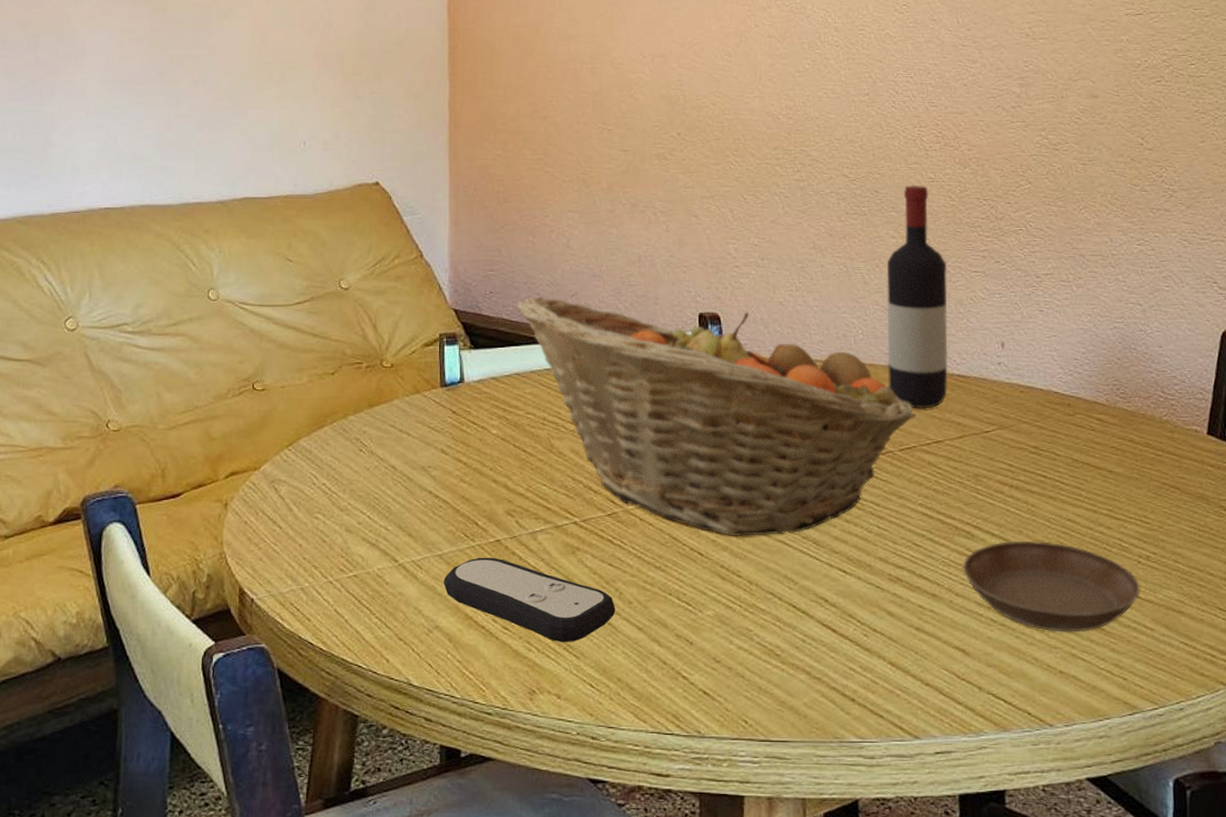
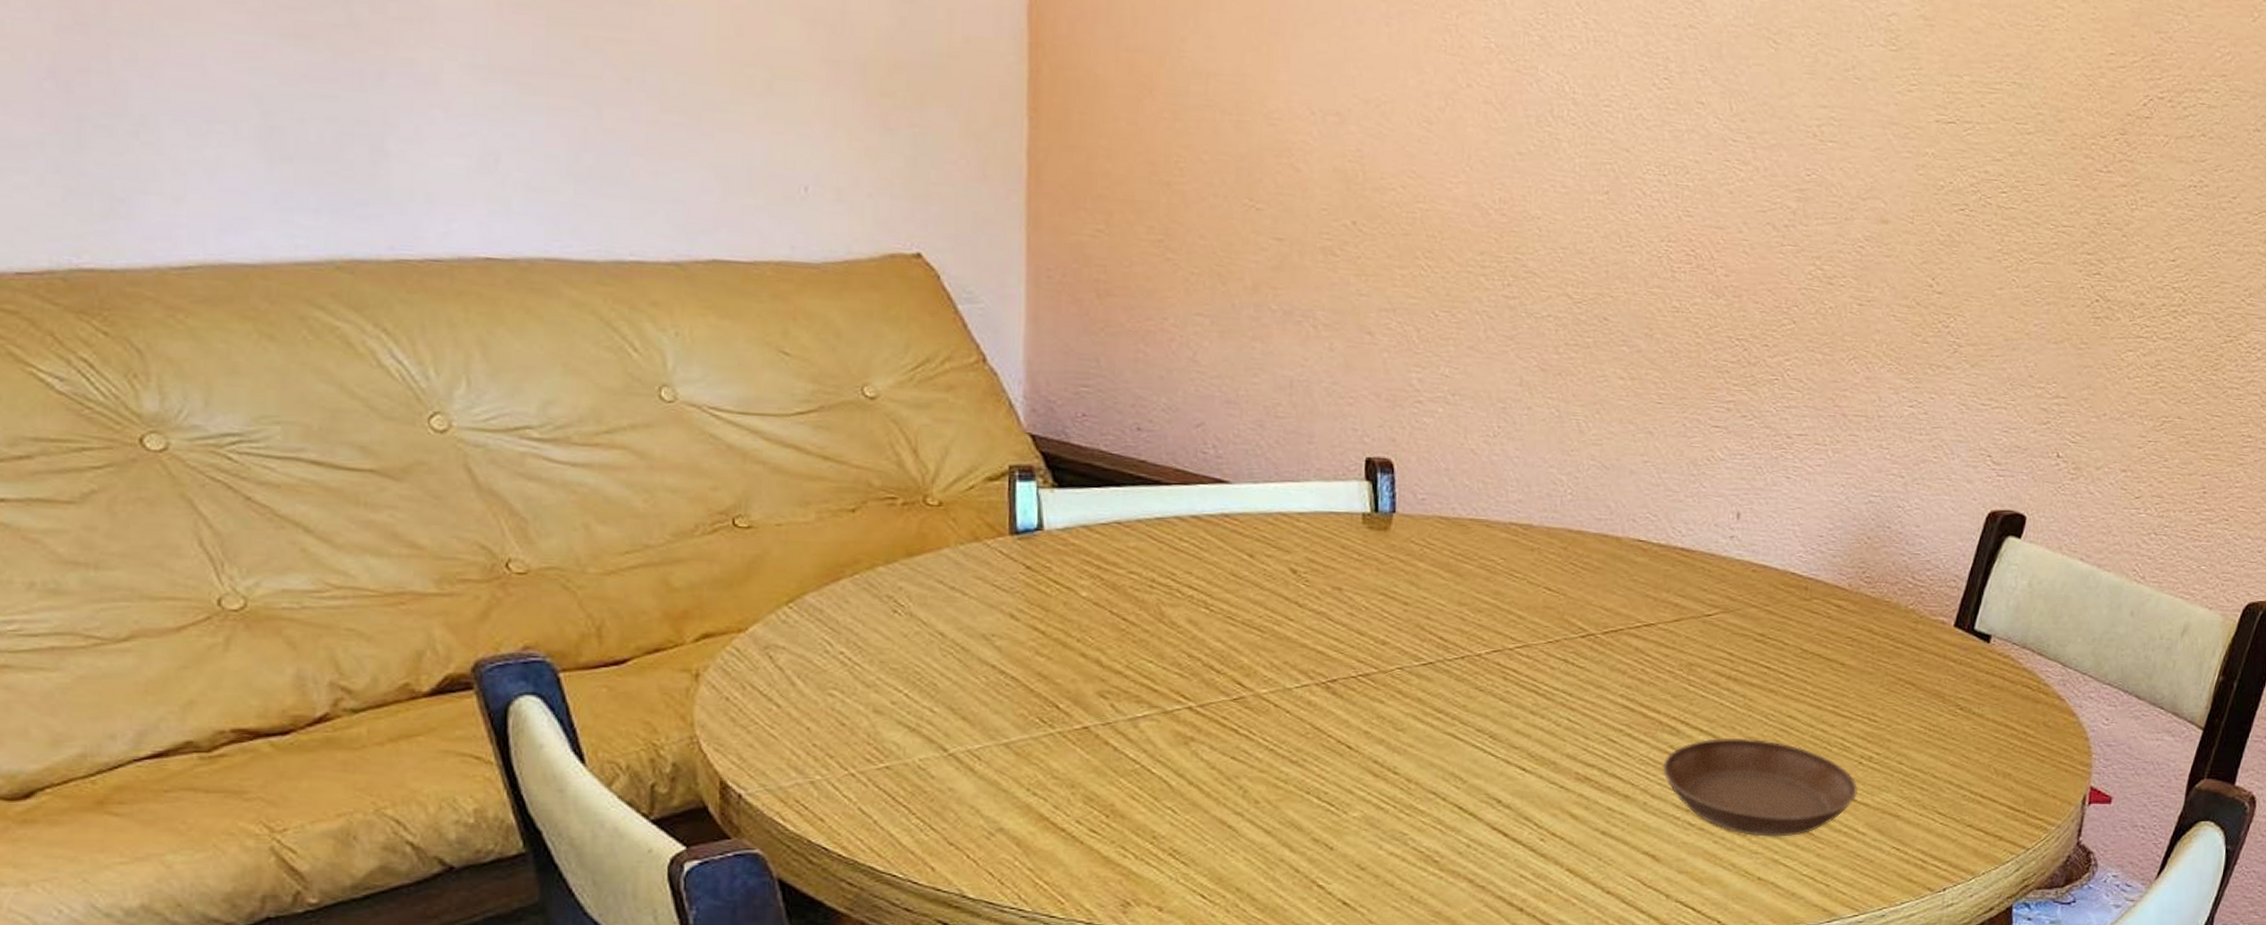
remote control: present [443,557,616,643] -> none [1010,747,1238,848]
fruit basket: present [517,297,916,537] -> none [1120,424,1627,729]
wine bottle: present [886,184,948,409] -> none [1597,313,1684,586]

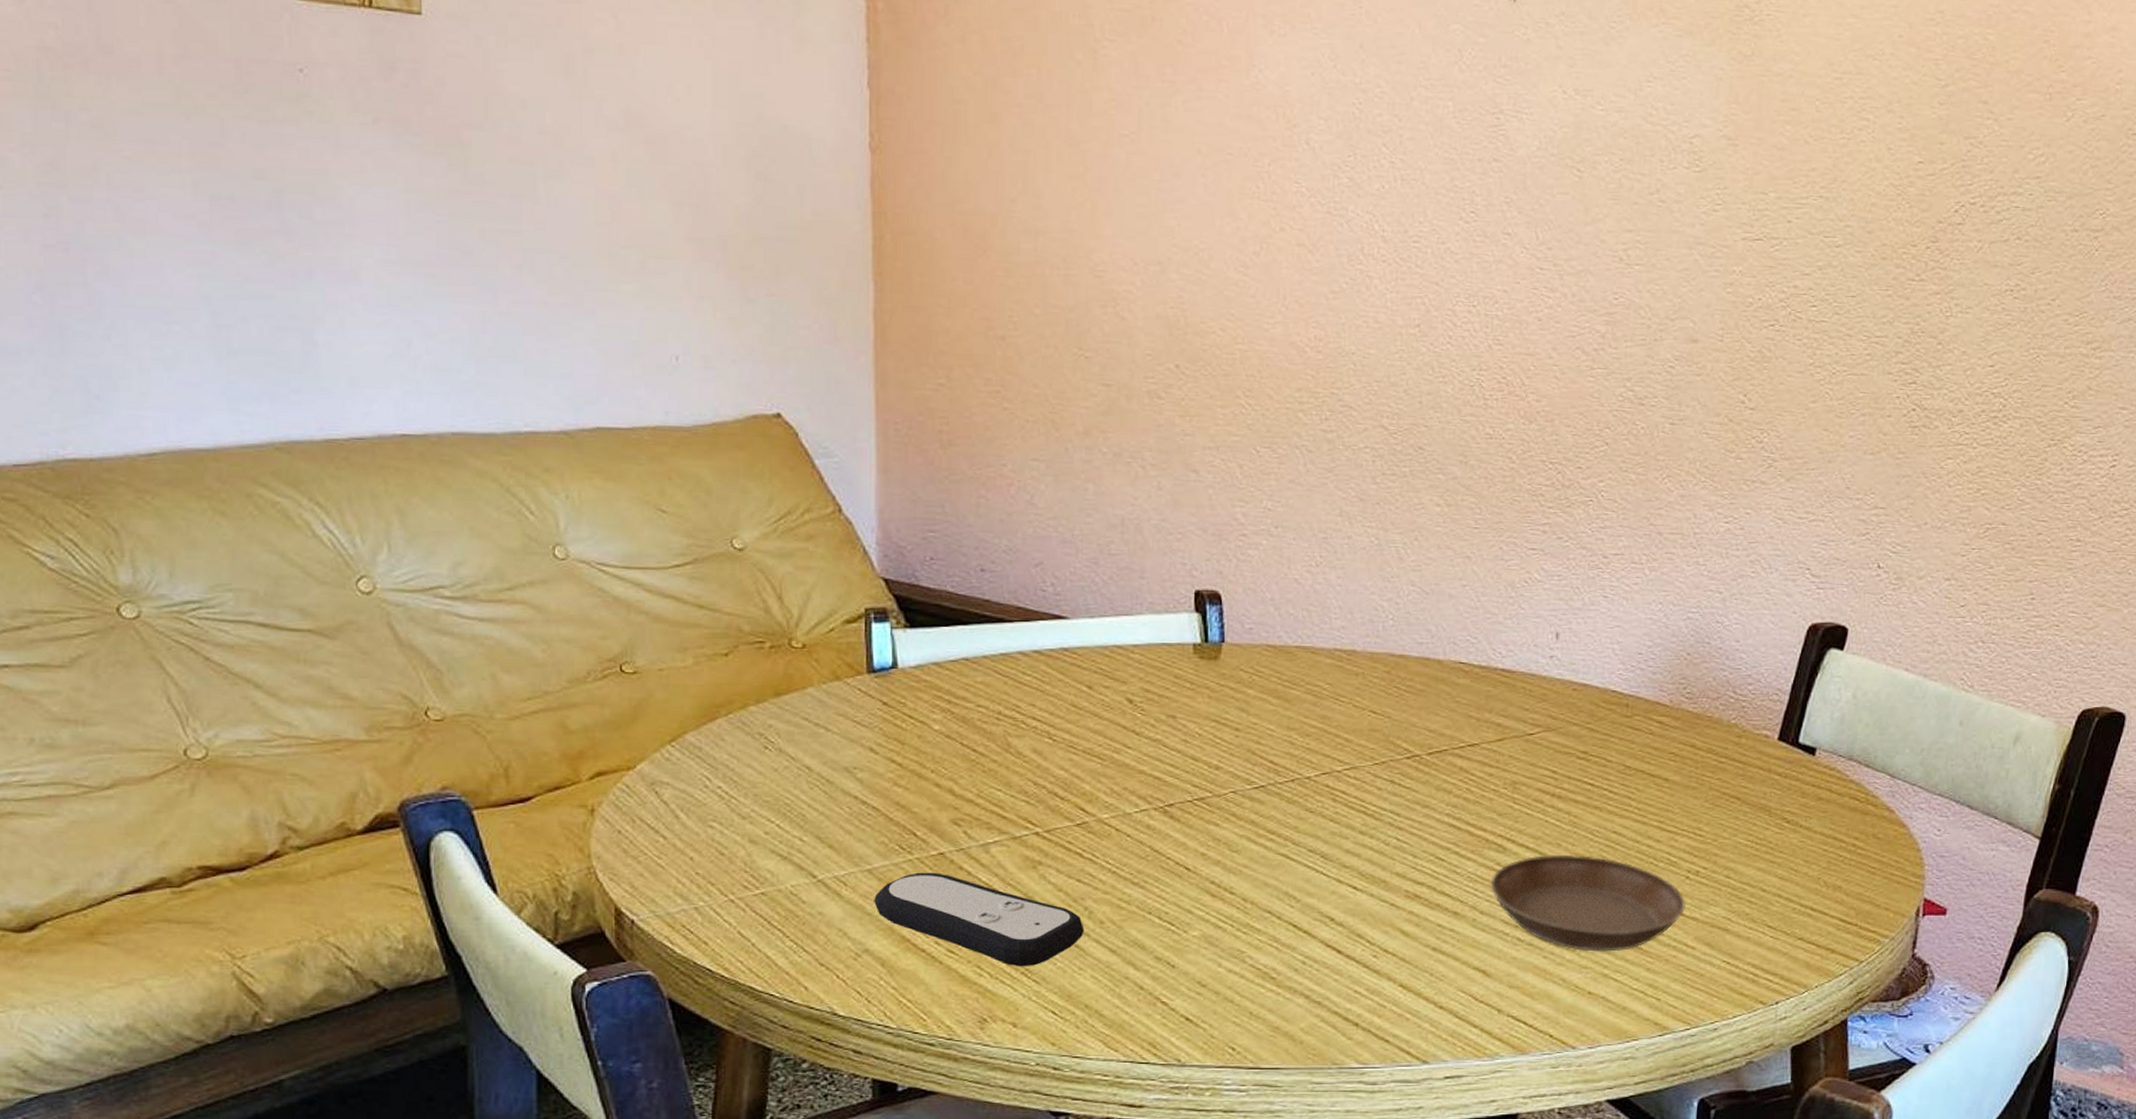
remote control: none [1010,747,1238,848] -> present [874,872,1085,967]

